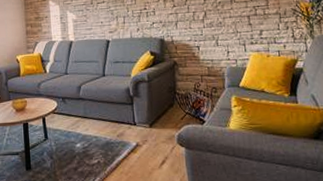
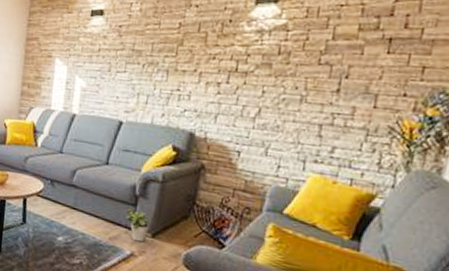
potted plant: none [126,106,147,133] -> present [125,207,152,243]

